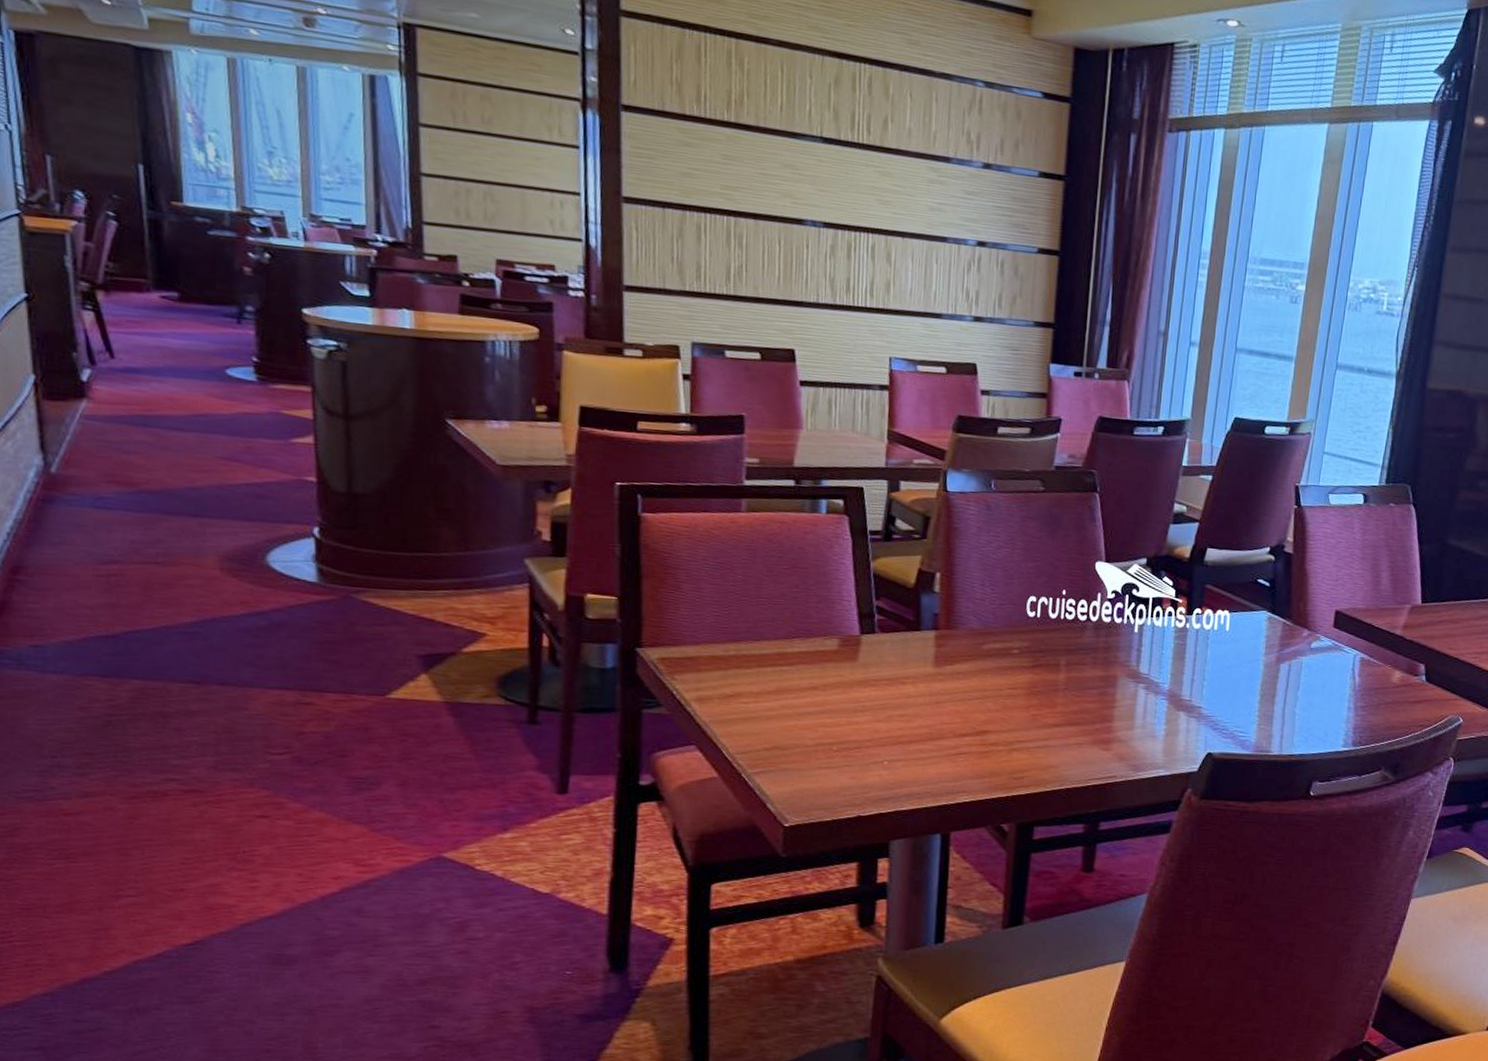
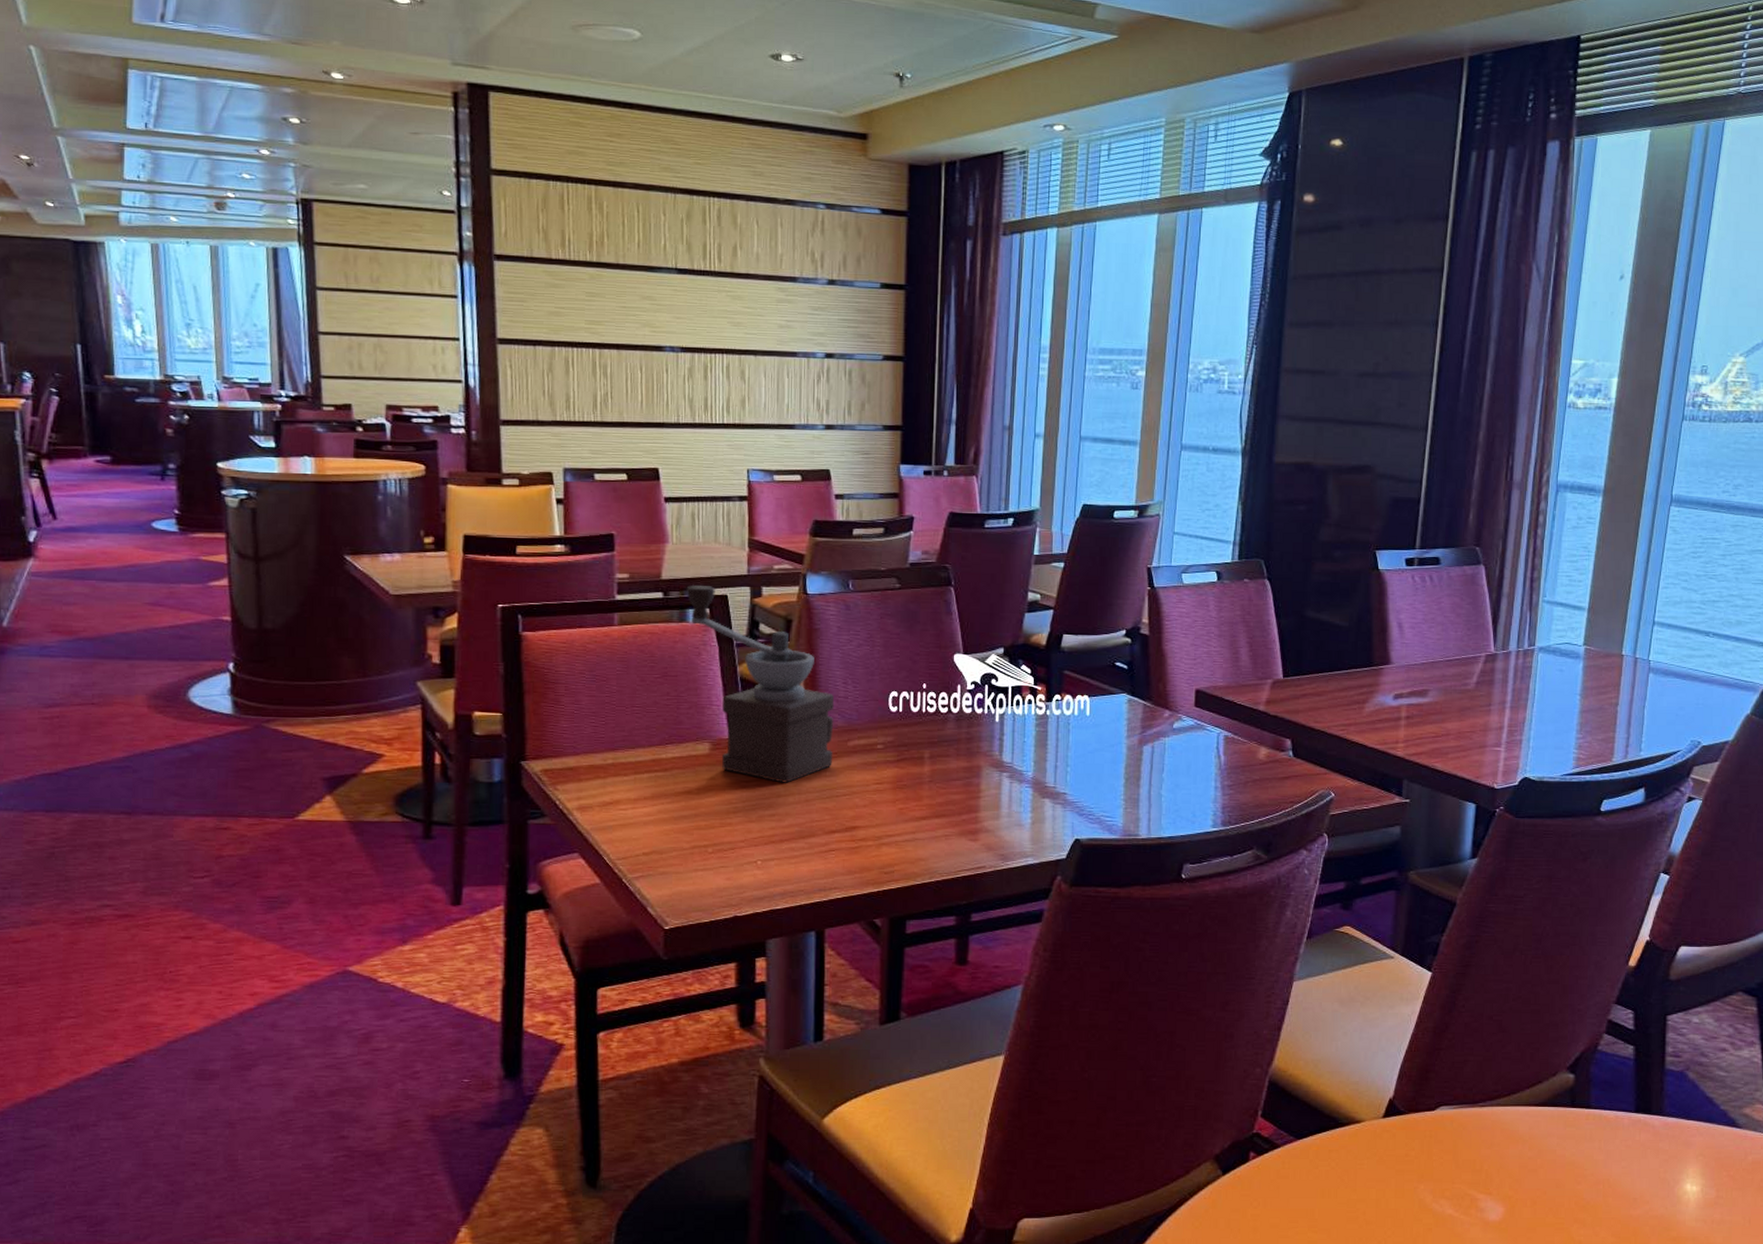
coffee grinder: none [819,475,971,684] -> present [686,585,835,783]

